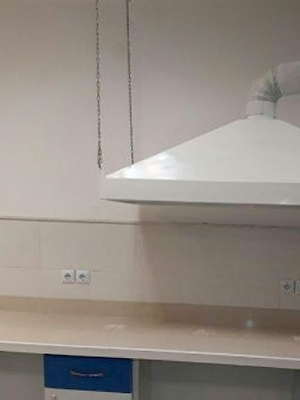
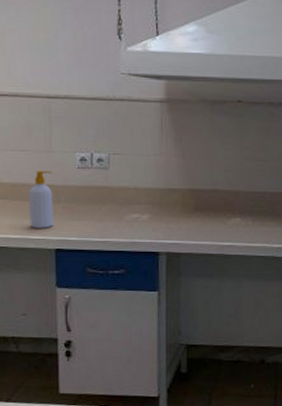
soap bottle: none [22,285,42,336] -> present [29,171,53,228]

